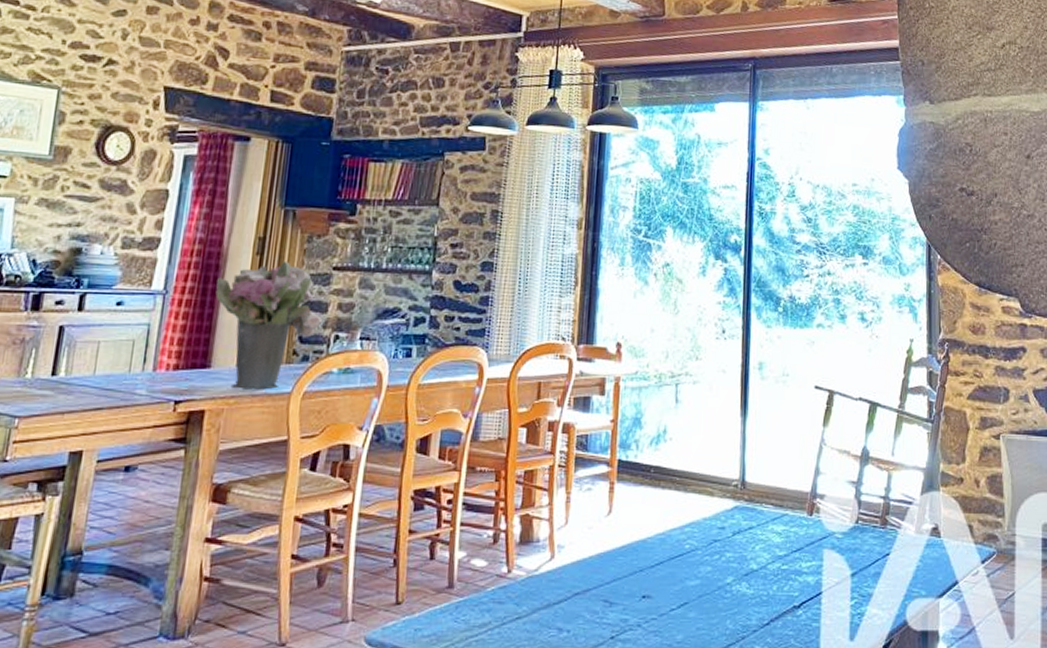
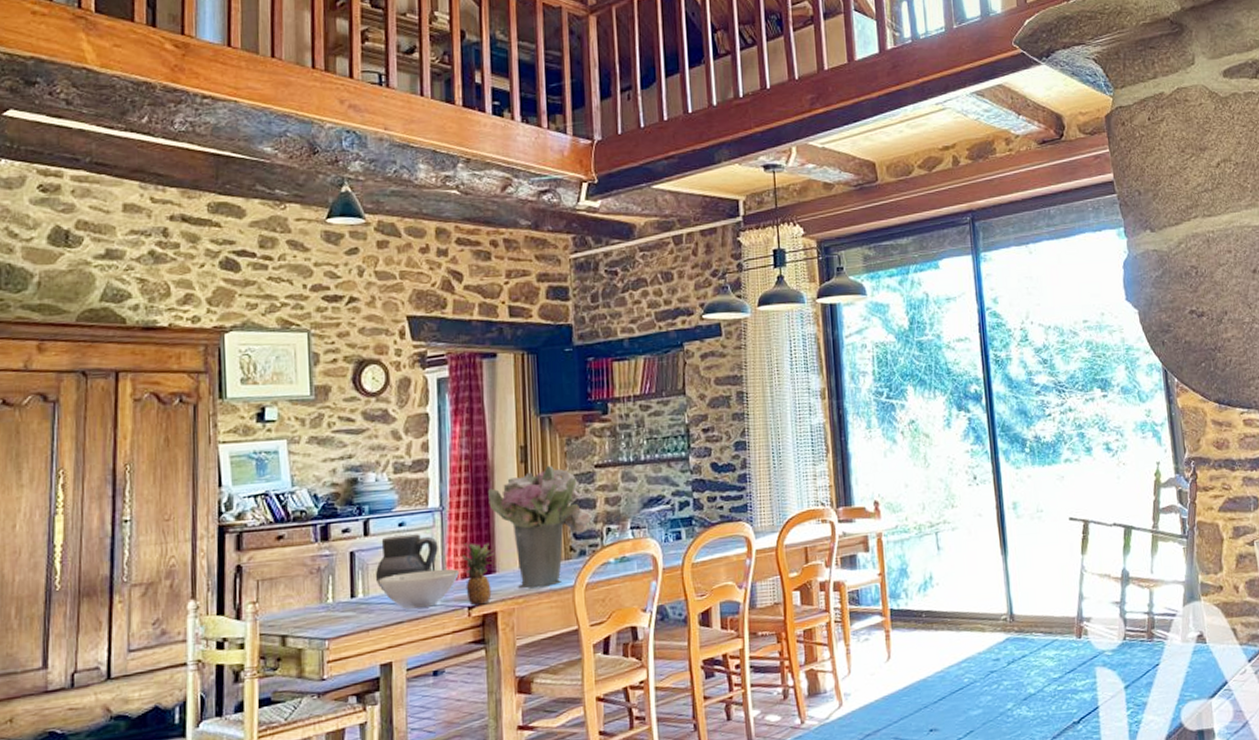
ceramic jug: none [81,315,155,372] -> present [375,534,438,591]
bowl: none [83,355,172,396] -> present [378,568,459,610]
fruit: none [175,332,214,401] -> present [461,542,496,606]

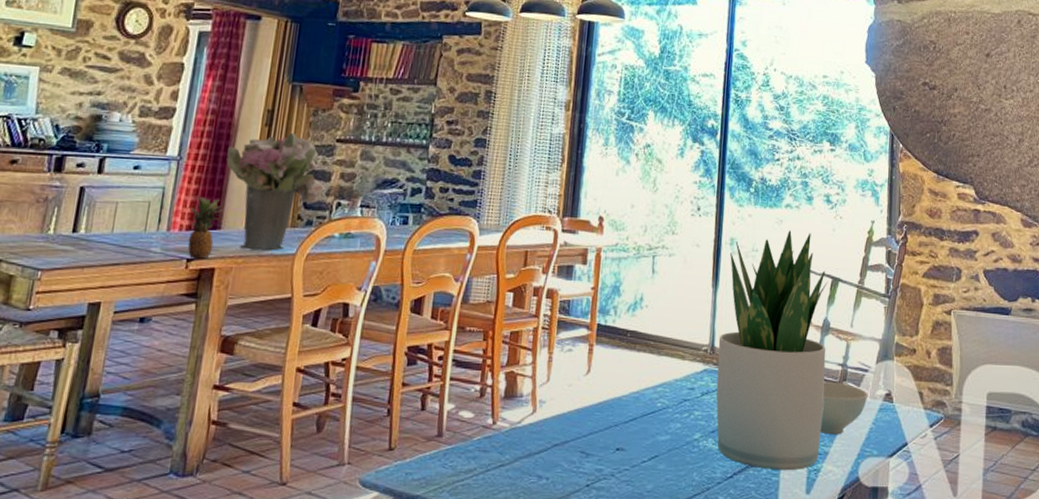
ceramic jug: present [375,534,438,591] -> none [100,177,169,230]
bowl: present [378,568,459,610] -> none [102,216,185,253]
planter: none [1015,484,1138,729] -> present [716,230,829,470]
bowl: none [1131,631,1180,685] -> present [820,381,869,435]

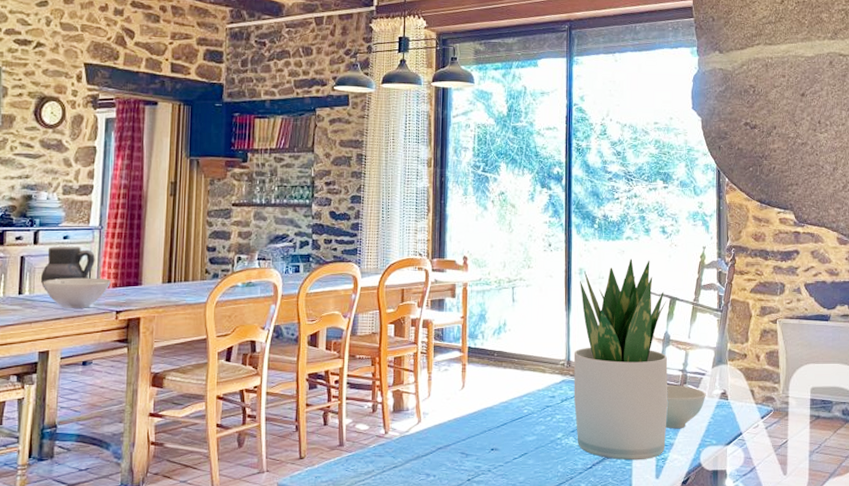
ceramic jug: none [100,177,169,230] -> present [40,247,95,291]
bowl: none [102,216,185,253] -> present [42,277,111,308]
fruit: present [187,196,224,259] -> none [114,258,143,311]
flower bouquet: present [226,132,326,251] -> none [140,200,227,301]

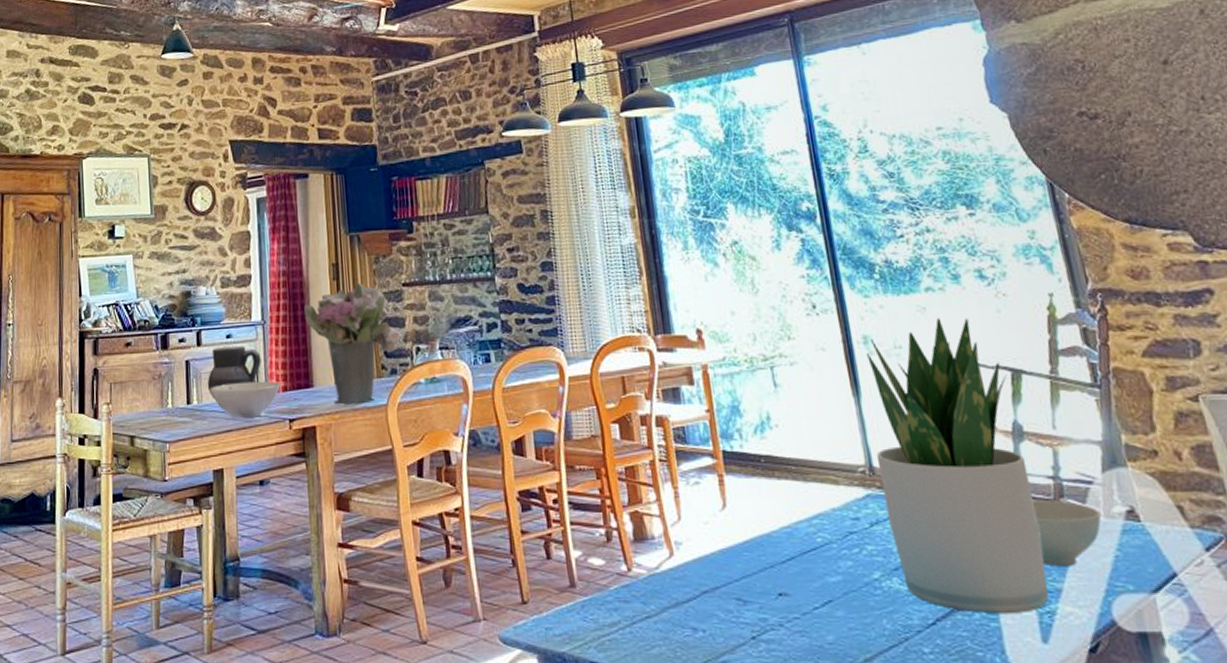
flower bouquet: none [140,200,227,301] -> present [304,282,403,405]

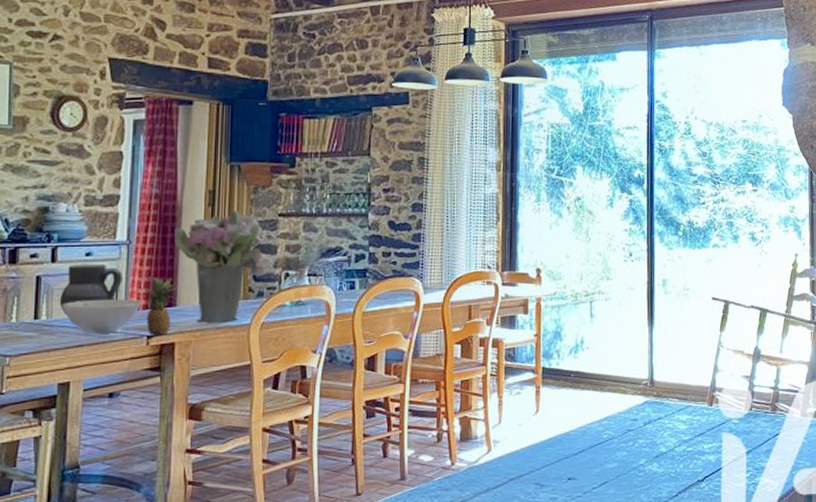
fruit: none [282,357,313,419] -> present [144,276,178,335]
planter: present [867,318,1049,613] -> none [657,268,759,486]
bowl: present [1031,499,1102,567] -> none [756,403,800,452]

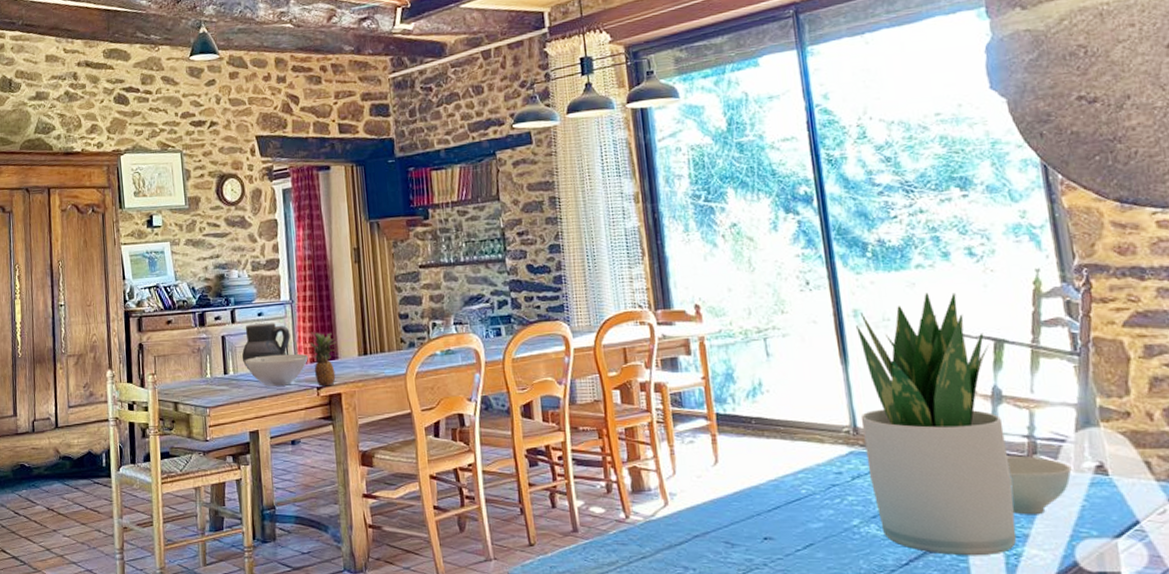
flower bouquet: present [174,210,273,324] -> none [328,265,420,375]
planter: none [657,268,759,486] -> present [856,292,1017,555]
bowl: none [756,403,800,452] -> present [1005,455,1072,515]

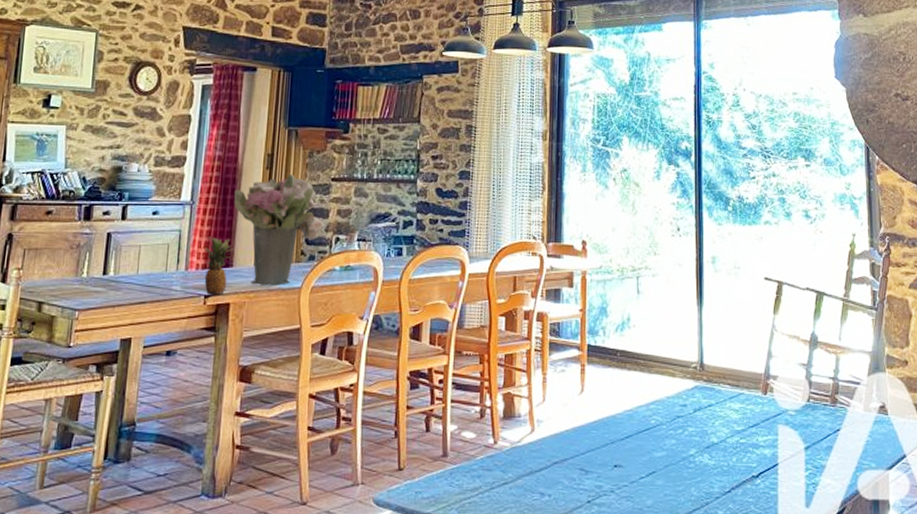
ceramic jug: present [241,323,290,370] -> none [126,223,185,271]
bowl: present [244,353,308,387] -> none [128,257,200,291]
flower bouquet: none [328,265,420,375] -> present [234,173,325,286]
planter: present [856,292,1017,555] -> none [707,246,817,484]
bowl: present [1005,455,1072,515] -> none [815,394,862,448]

